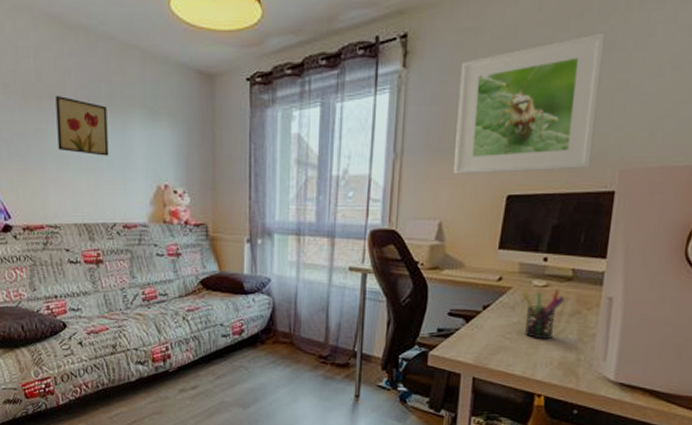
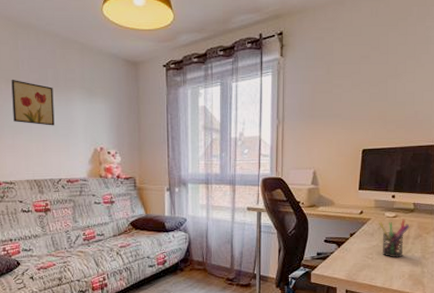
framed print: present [454,32,606,174] -> none [322,31,423,135]

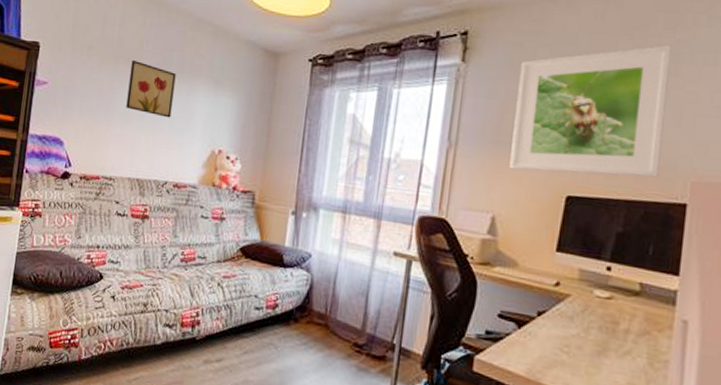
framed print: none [322,31,423,135] -> present [509,44,672,178]
pen holder: present [379,219,410,258] -> none [583,301,632,361]

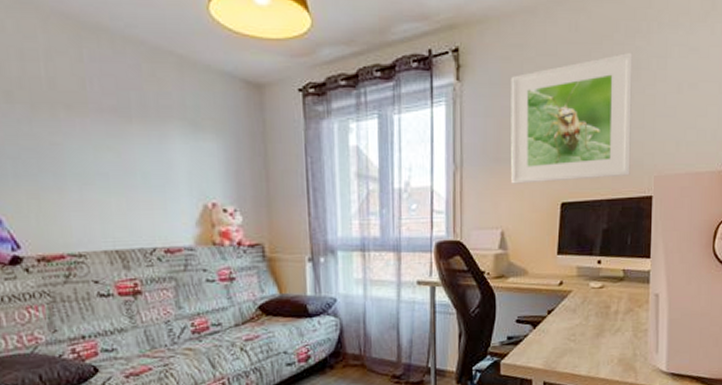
wall art: present [126,59,176,118] -> none [74,104,144,173]

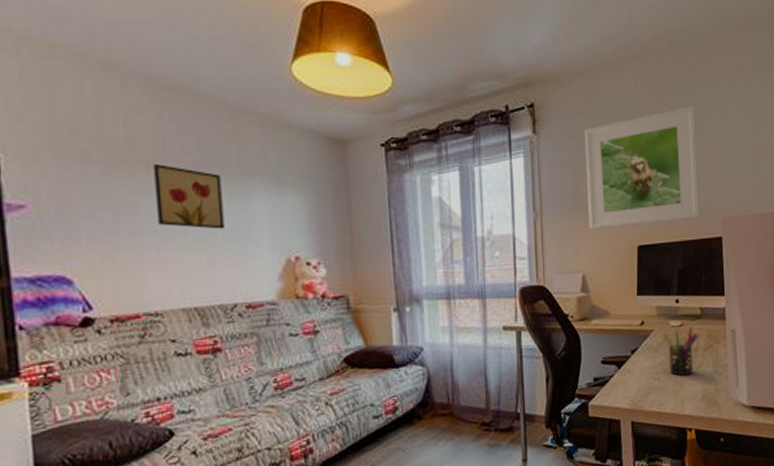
wall art: none [74,104,144,173] -> present [153,163,225,229]
pen holder: none [582,289,619,339] -> present [663,327,698,376]

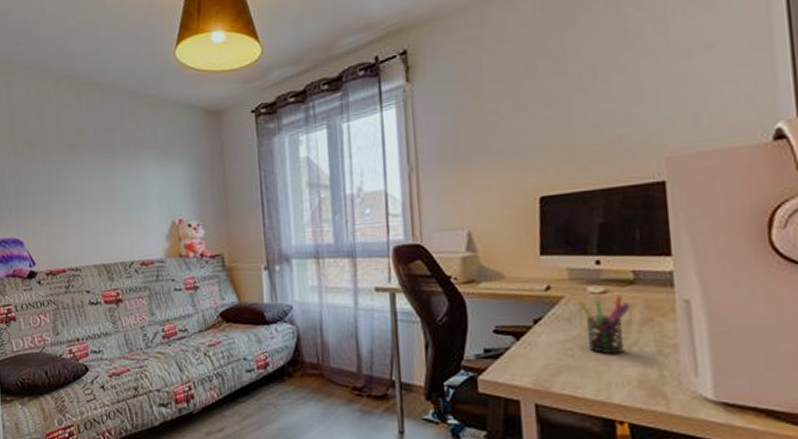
wall art: present [153,163,225,229] -> none [75,146,125,198]
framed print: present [584,105,700,229] -> none [467,22,631,181]

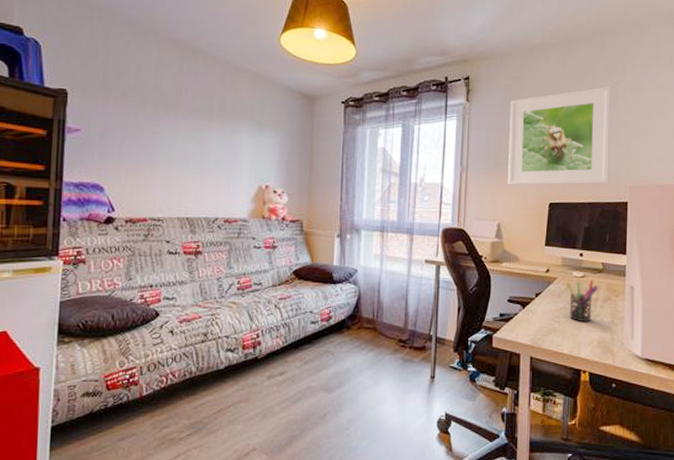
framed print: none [467,22,631,181] -> present [508,86,611,186]

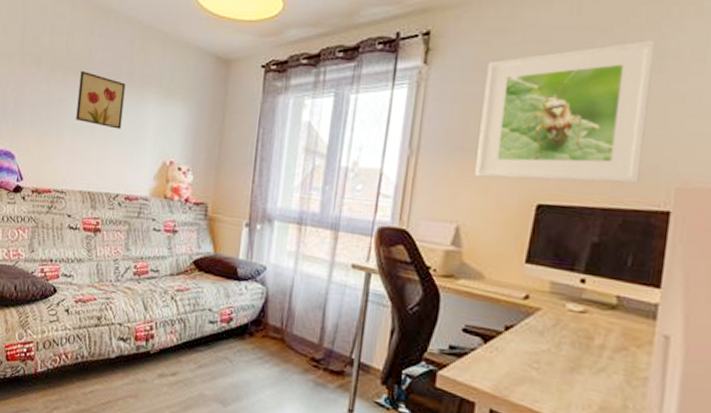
wall art: none [169,105,218,159] -> present [76,70,126,129]
pen holder: present [566,279,598,323] -> none [554,315,608,377]

